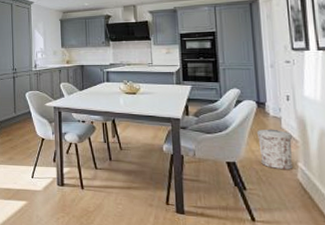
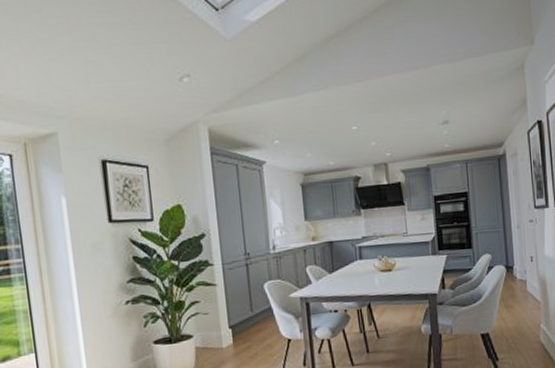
trash can: present [256,129,293,170] -> none [506,292,536,334]

